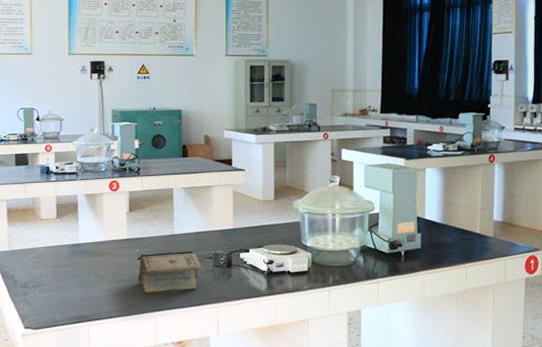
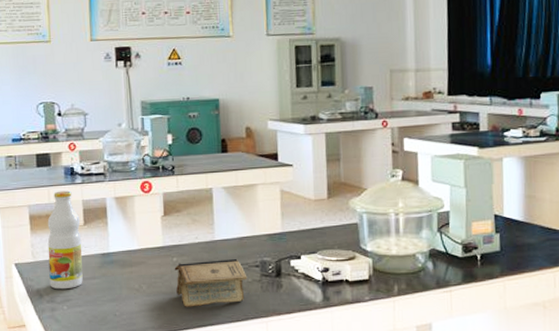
beverage bottle: none [23,187,54,276] -> present [47,190,83,290]

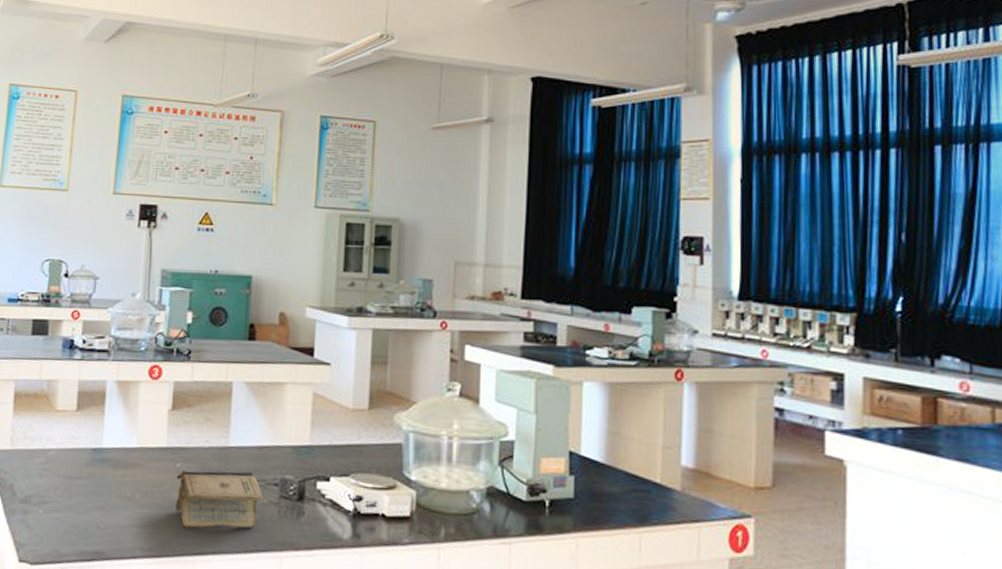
beverage bottle: present [47,190,83,290] -> none [26,366,73,489]

